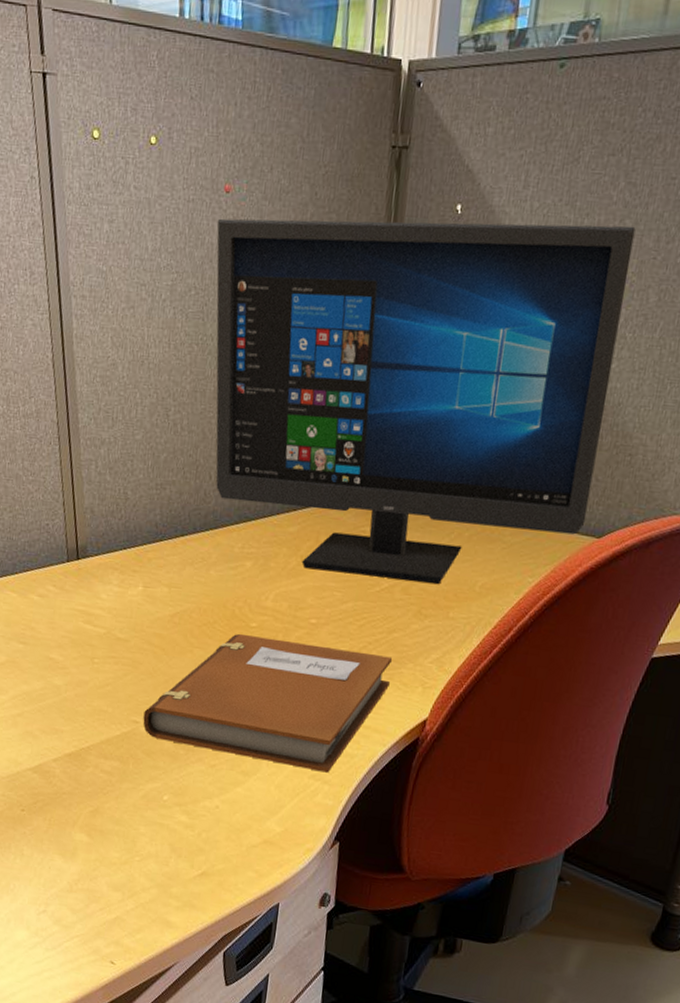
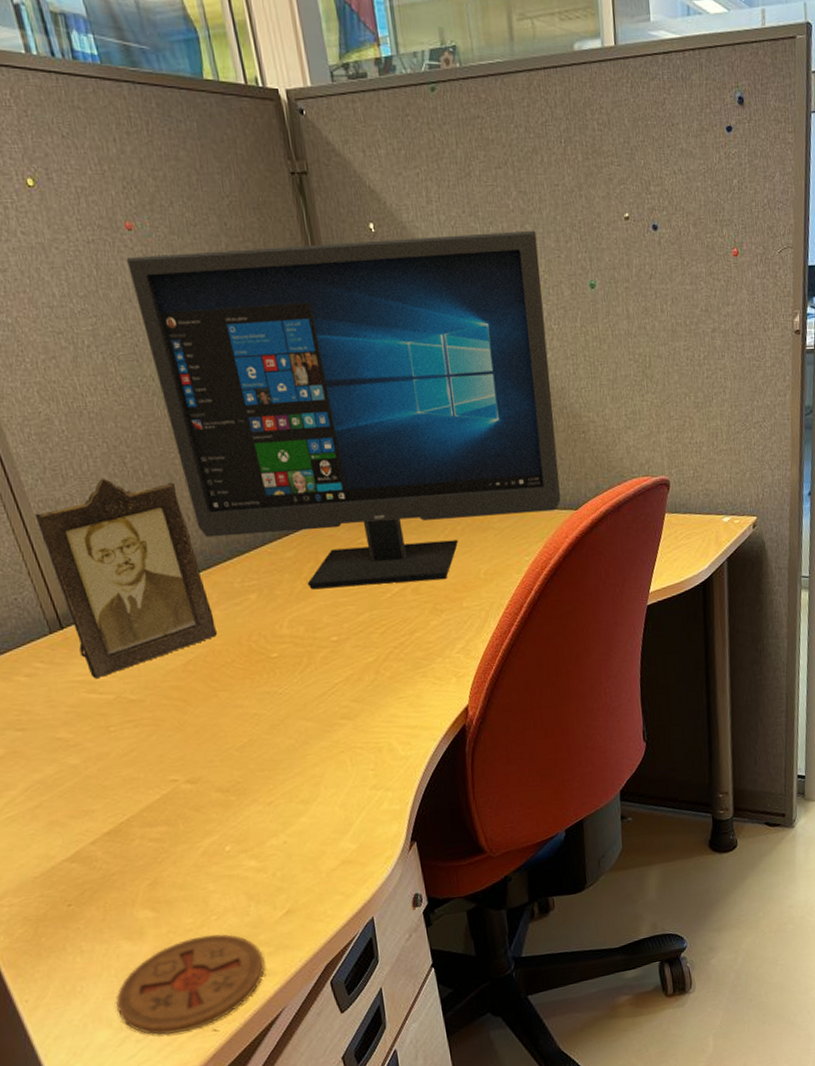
coaster: none [36,871,171,956] -> present [115,933,265,1035]
photo frame: none [81,426,209,611] -> present [34,478,218,678]
notebook: present [143,633,392,773] -> none [180,656,425,792]

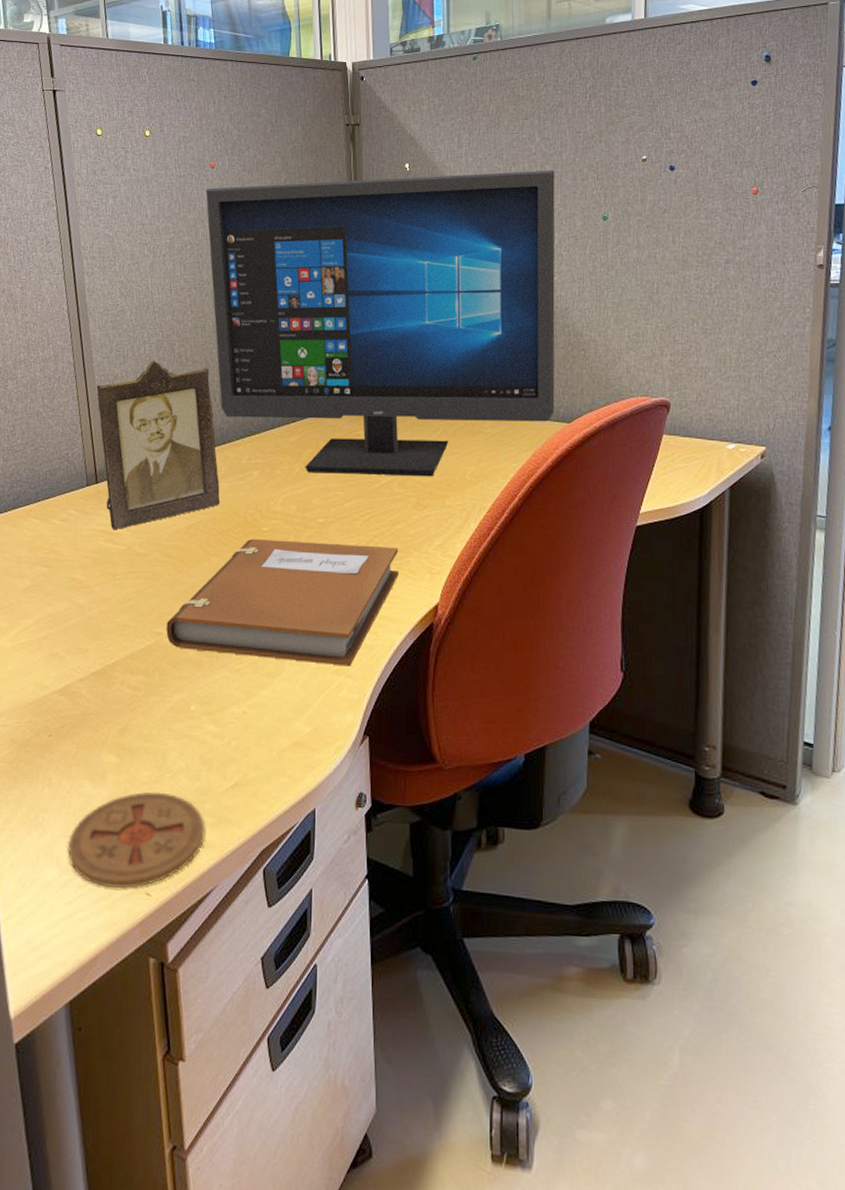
notebook: none [180,656,425,792] -> present [166,538,399,667]

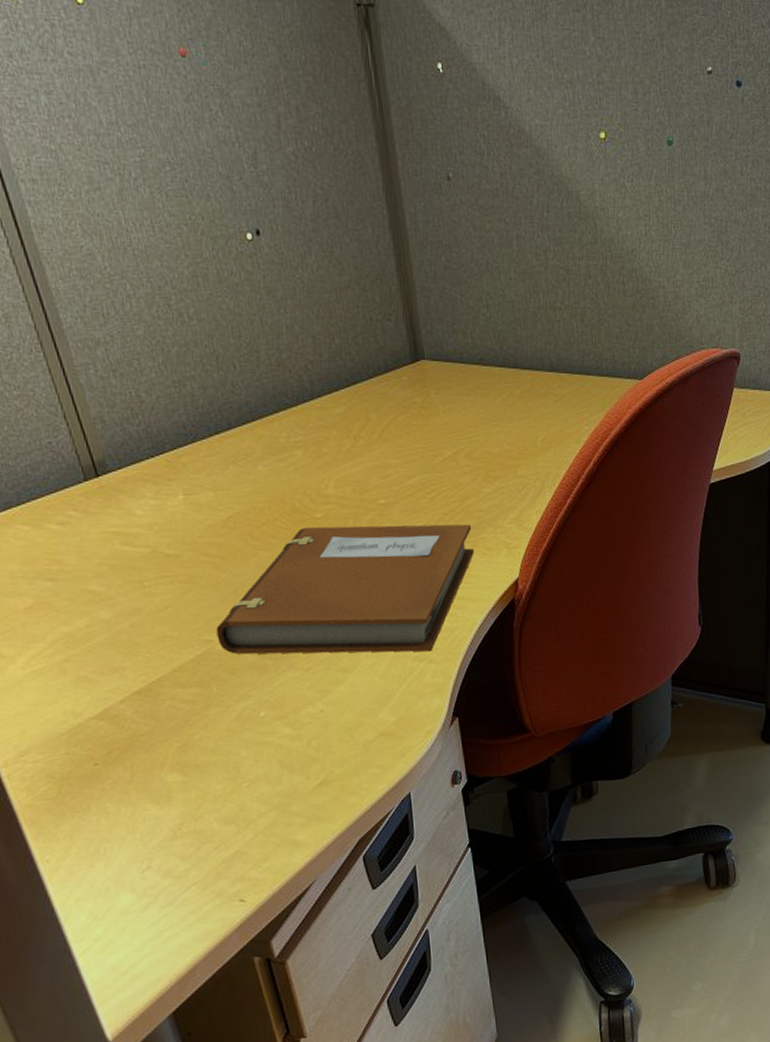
coaster: present [67,791,205,889] -> none [139,801,296,902]
photo frame: present [96,360,221,529] -> none [72,319,261,530]
computer monitor: present [205,170,555,476] -> none [178,79,626,449]

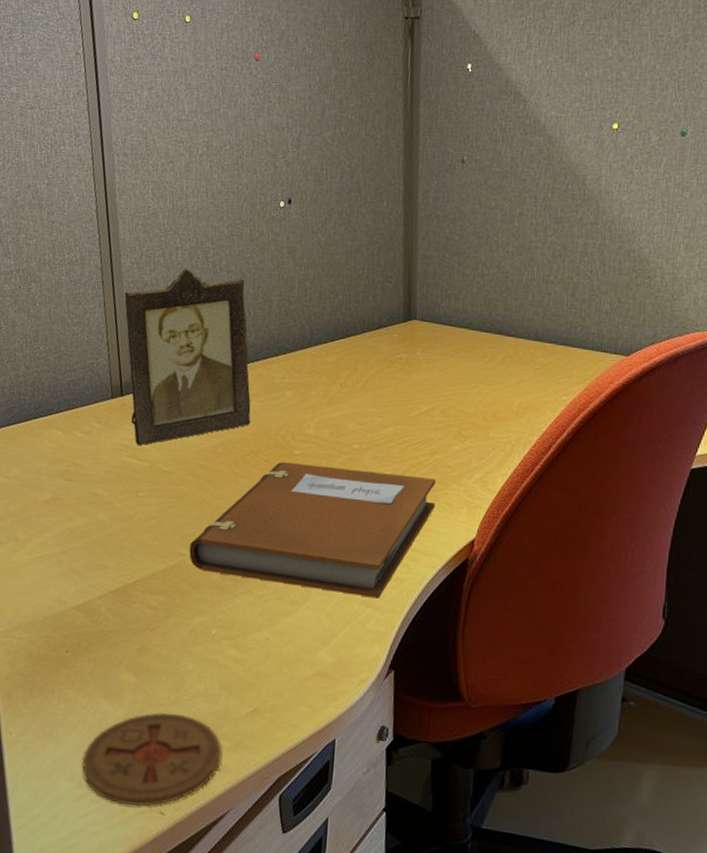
photo frame: none [72,319,261,530] -> present [124,268,251,445]
coaster: none [139,801,296,902] -> present [81,712,222,807]

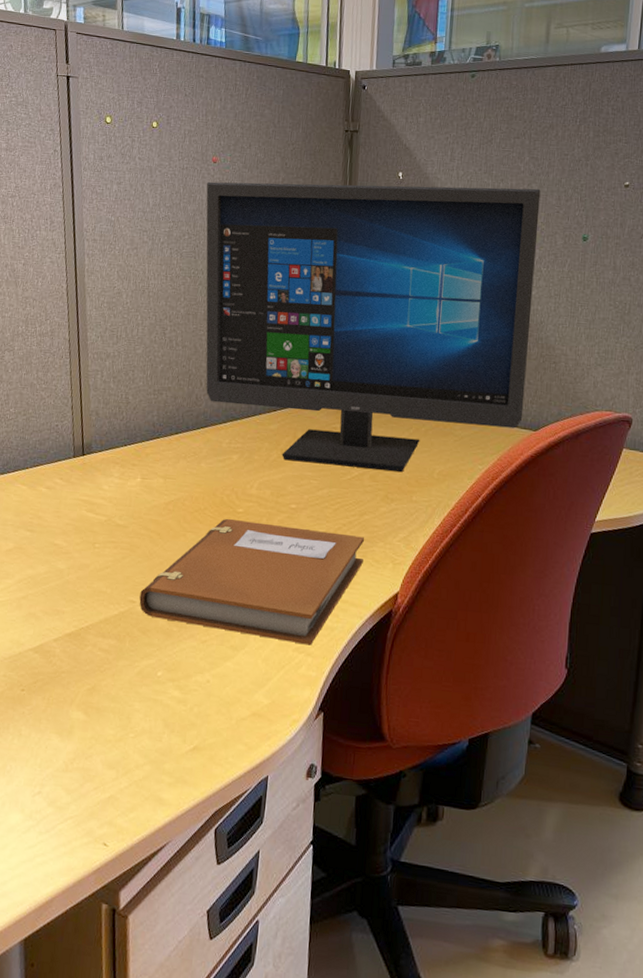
coaster: present [81,712,222,807] -> none [32,748,164,838]
photo frame: present [124,268,251,445] -> none [89,342,200,501]
computer monitor: none [248,77,632,405] -> present [206,181,541,472]

